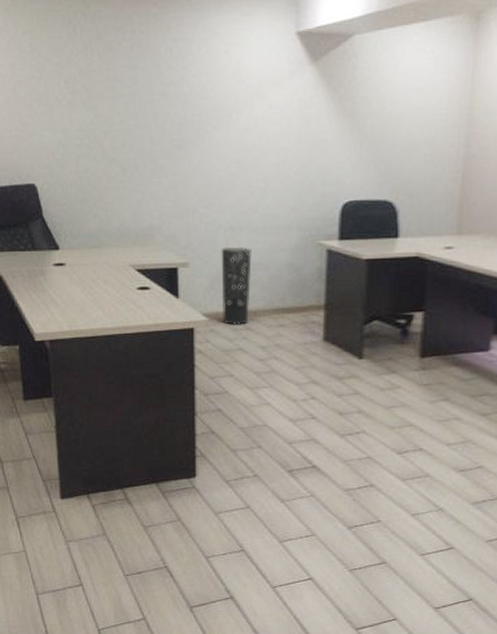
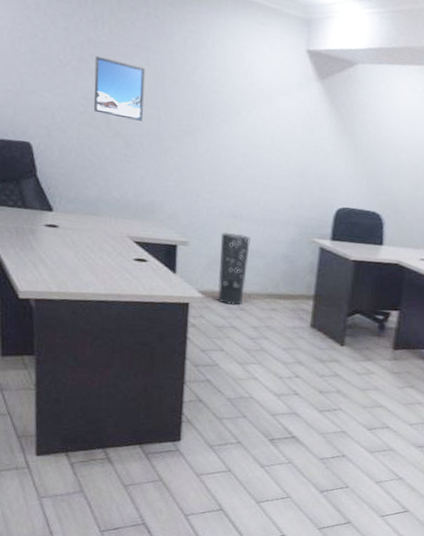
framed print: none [87,84,135,144] -> present [93,55,145,121]

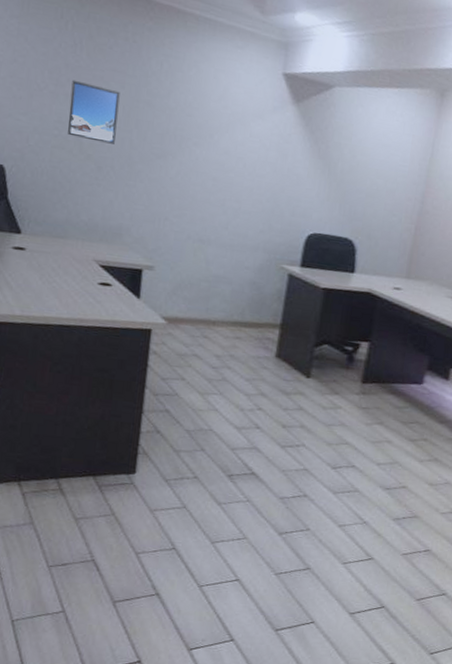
umbrella stand: present [218,232,251,305] -> none [181,256,218,333]

